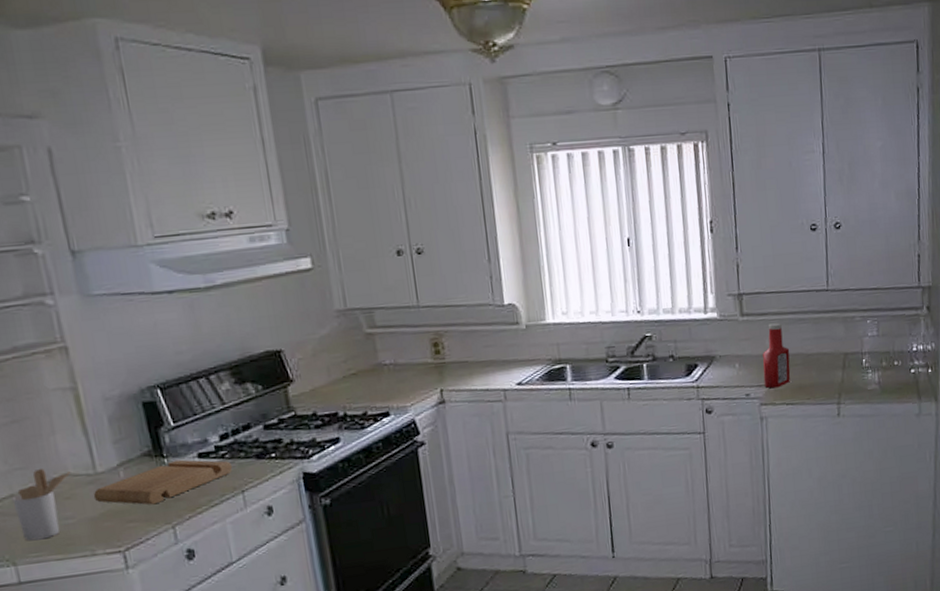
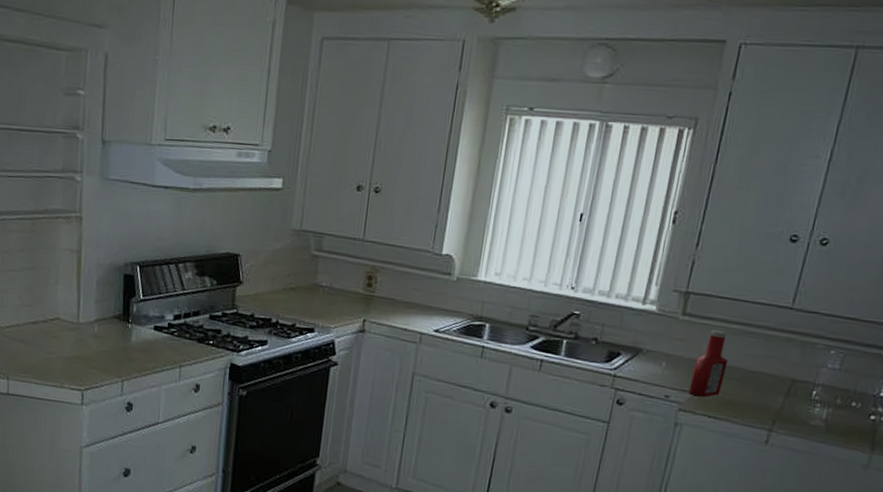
utensil holder: present [12,468,71,541] -> none [17,308,61,365]
cutting board: present [93,459,233,505] -> none [72,327,178,359]

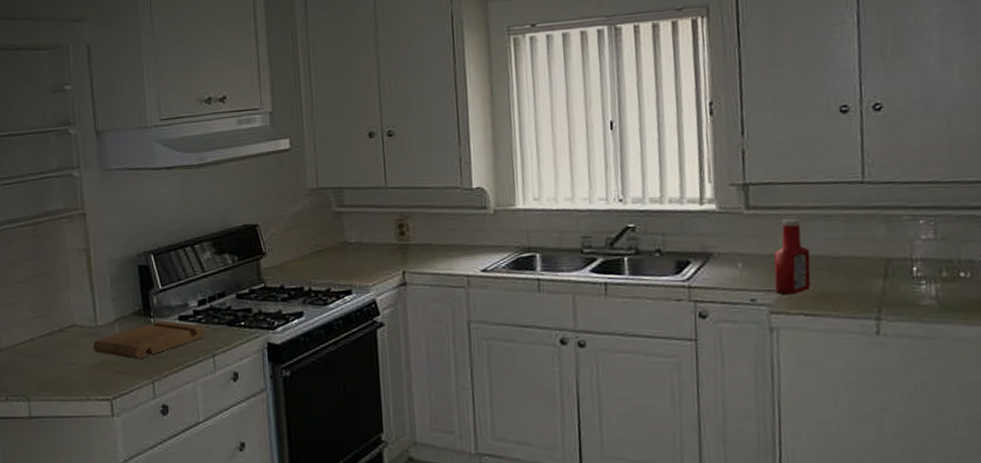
cutting board: none [72,327,178,359] -> present [92,320,207,360]

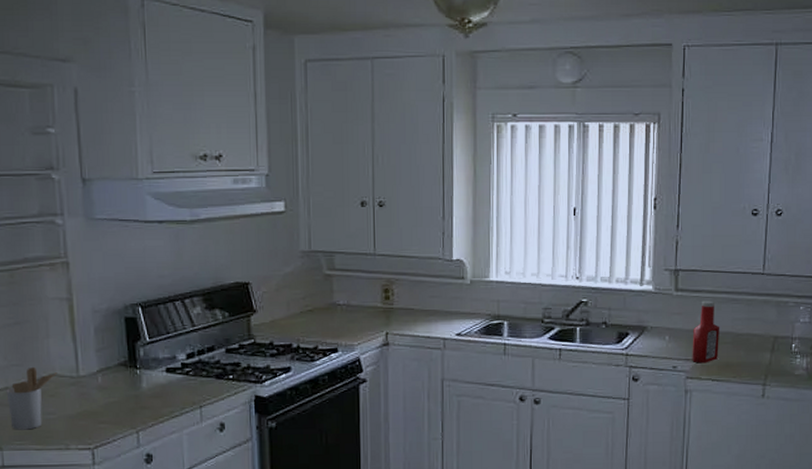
utensil holder: none [32,317,78,381] -> present [6,366,58,430]
cutting board: present [92,320,207,360] -> none [73,372,195,410]

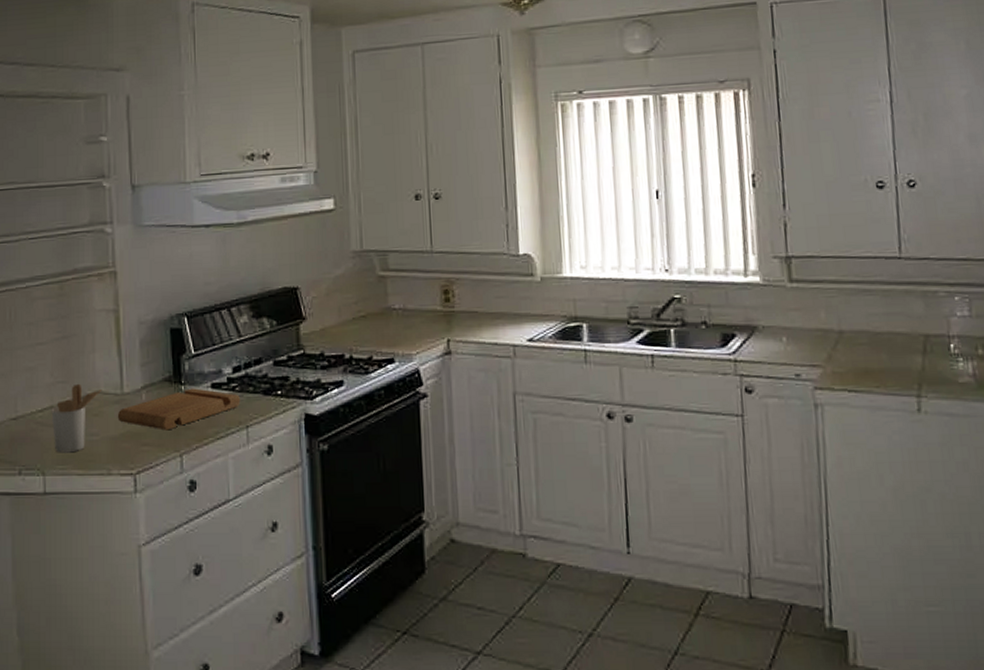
cutting board: none [73,372,195,410] -> present [117,388,241,431]
ketchup bottle: present [692,301,720,363] -> none [817,292,853,370]

